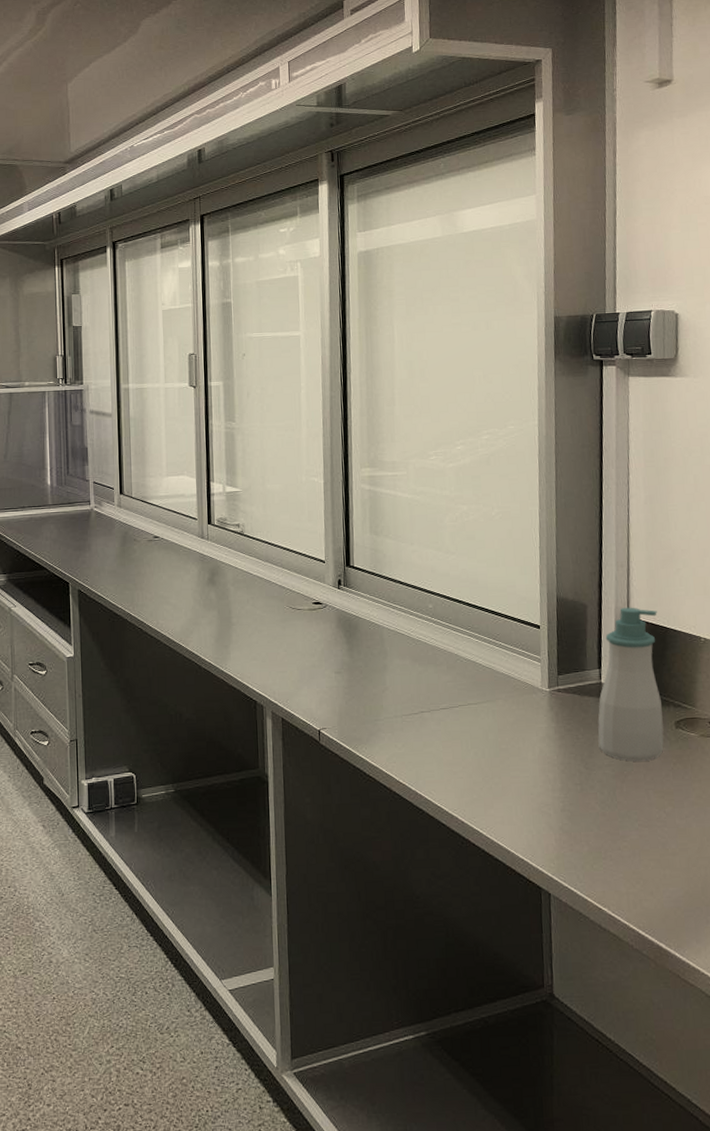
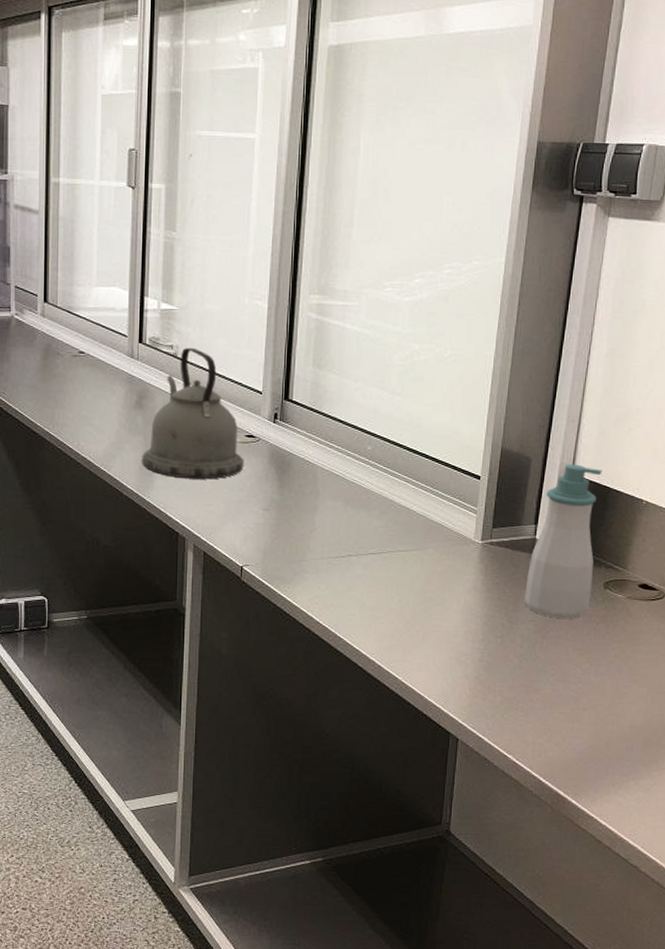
kettle: none [217,524,314,648] -> present [141,347,244,480]

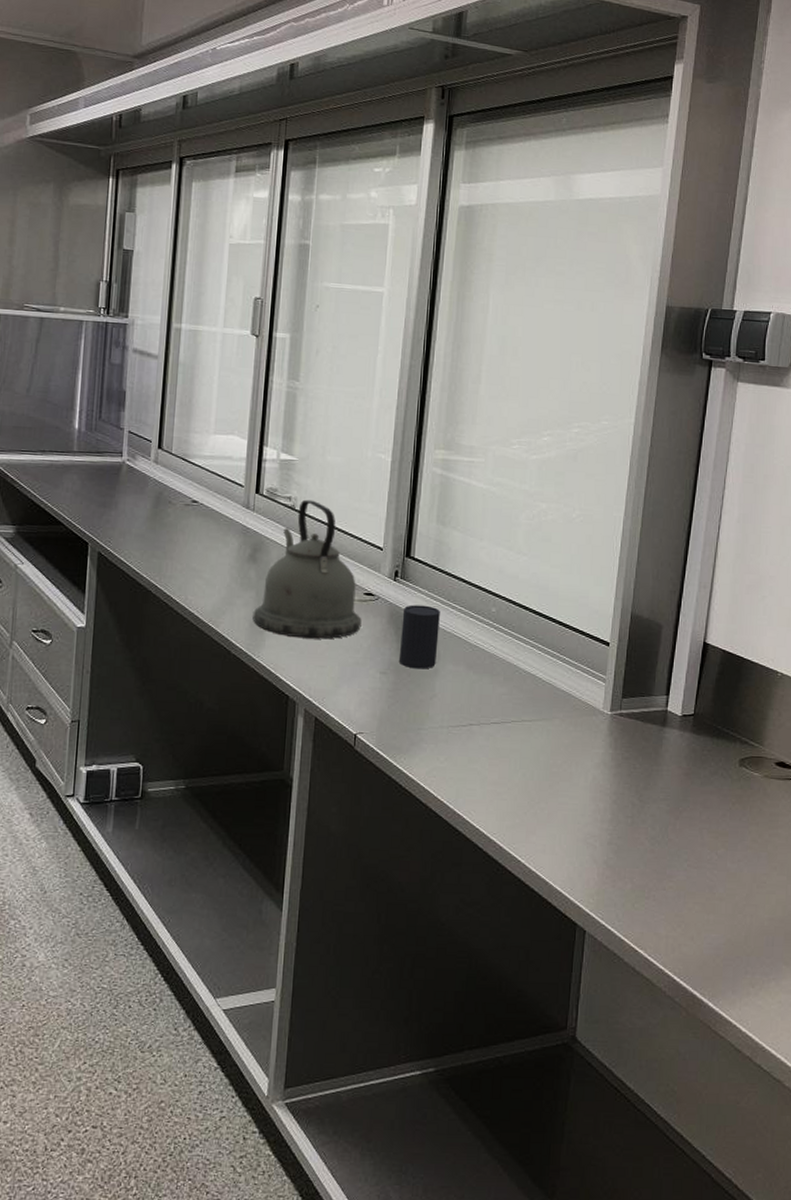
cup: none [281,445,318,505] -> present [400,605,440,669]
soap bottle: present [524,464,602,619] -> none [656,632,736,798]

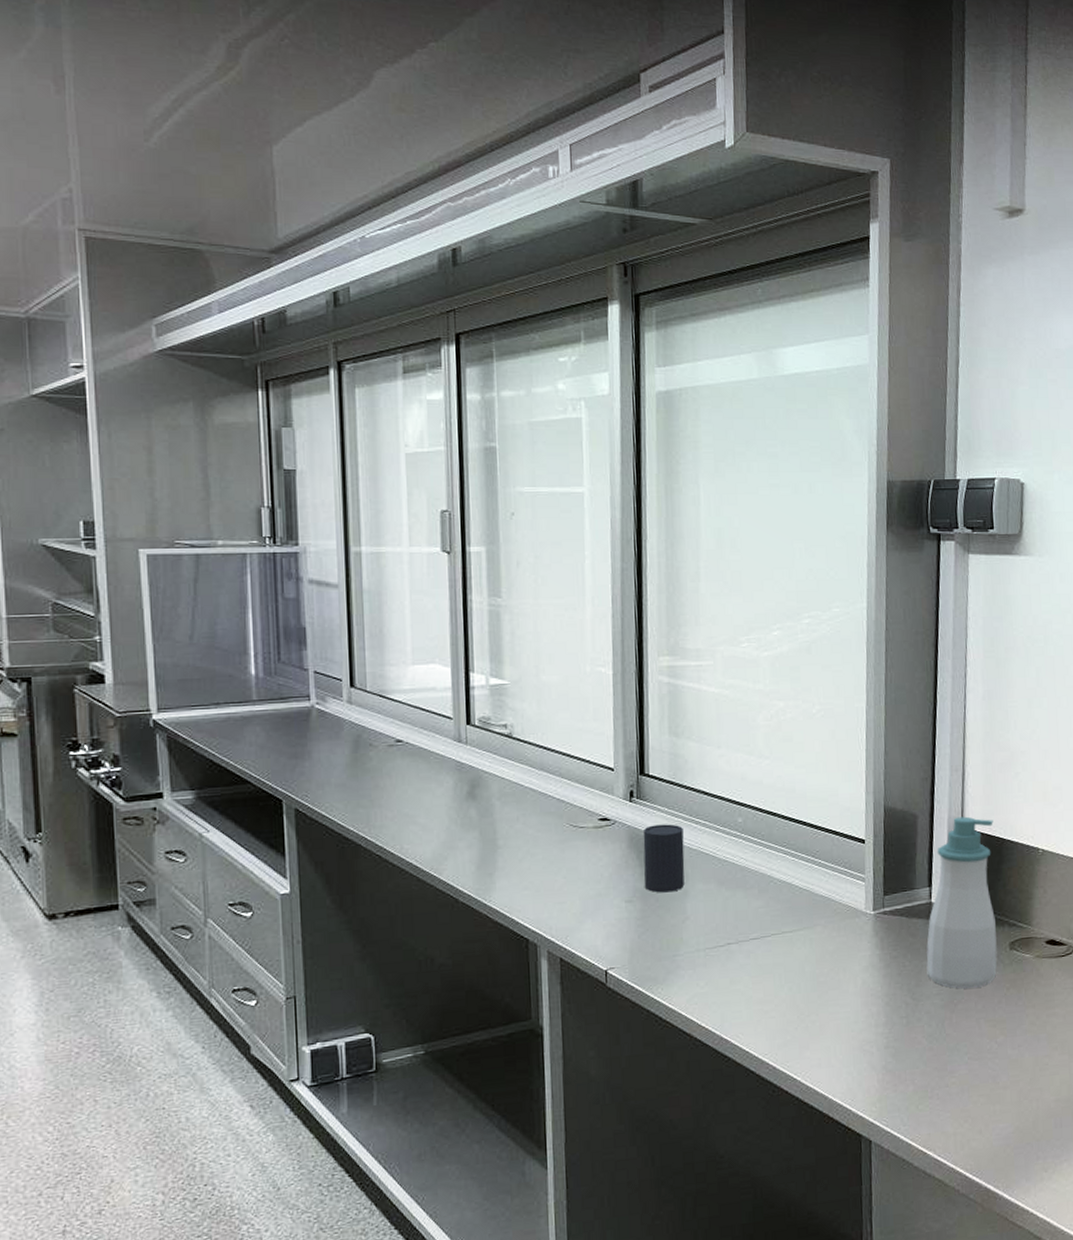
kettle: present [252,499,362,639] -> none [478,725,600,875]
soap bottle: none [656,632,736,798] -> present [926,816,997,989]

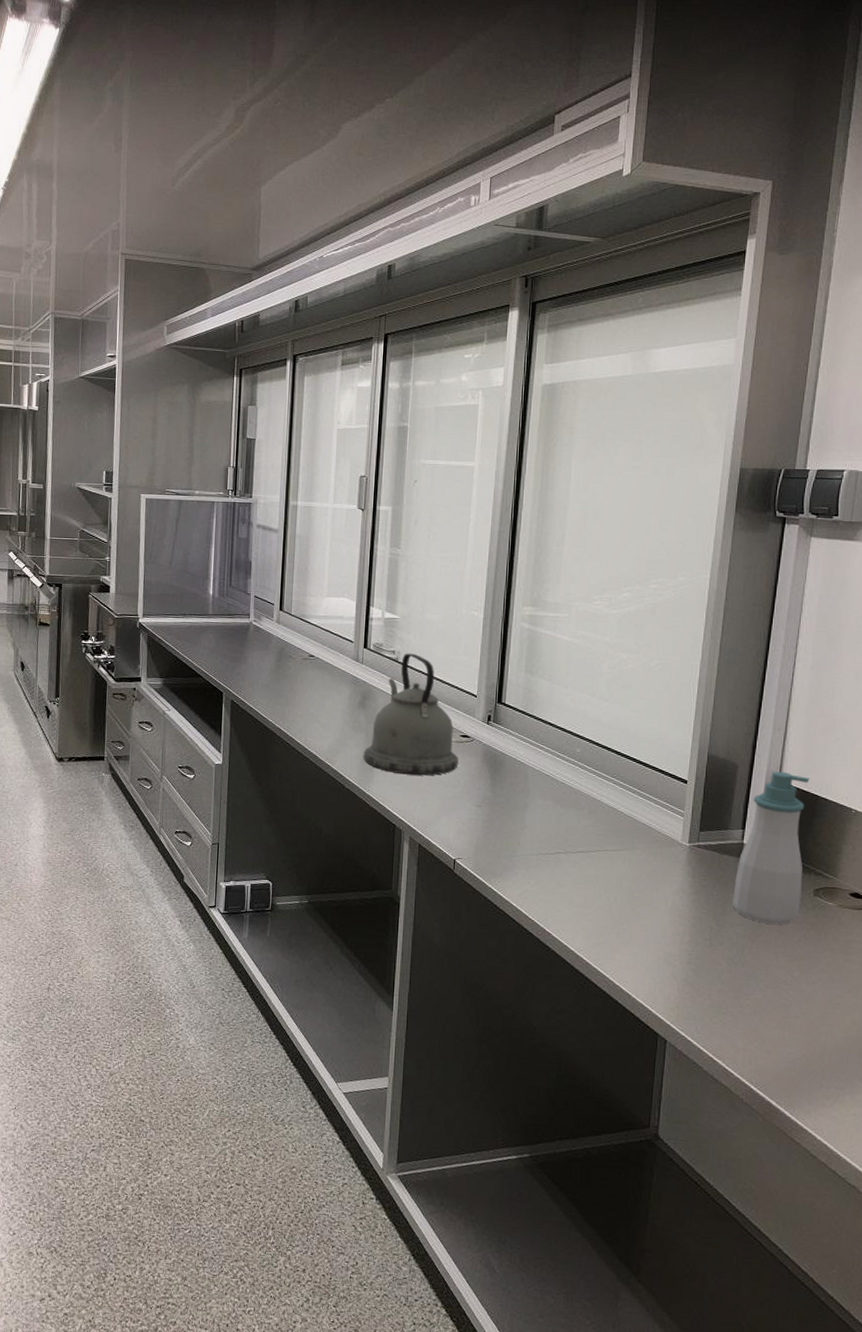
kettle: none [478,725,600,875] -> present [363,653,459,776]
cup: present [643,824,685,893] -> none [493,745,529,803]

